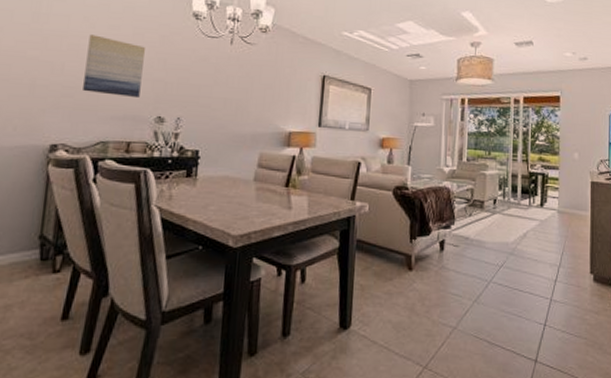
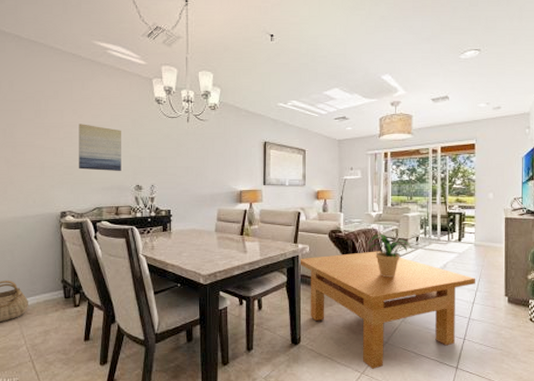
table: none [354,214,559,362] -> present [298,251,476,369]
potted plant: none [438,193,489,247] -> present [367,233,413,278]

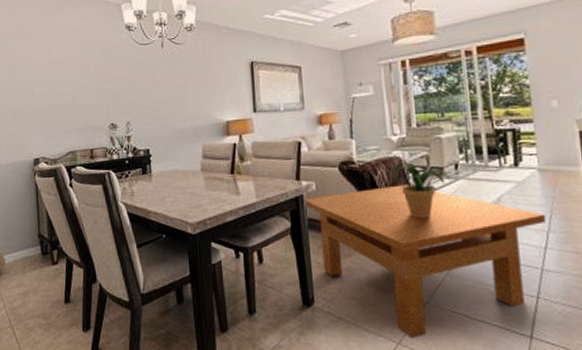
wall art: present [79,124,121,172] -> none [47,61,94,111]

